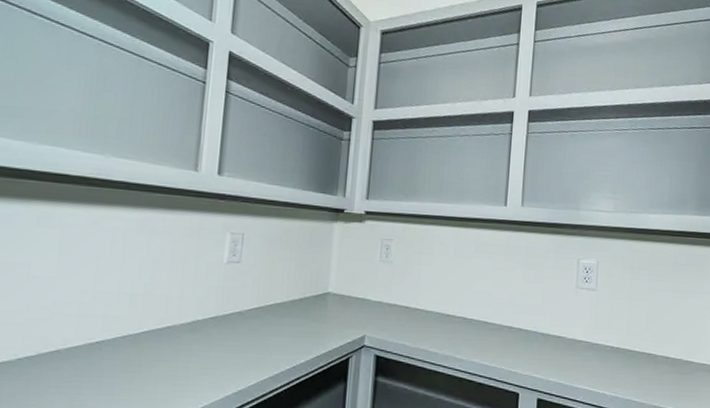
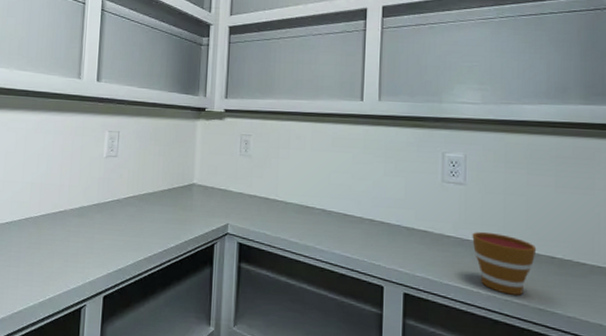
cup: none [600,335,654,394] -> present [472,231,537,295]

